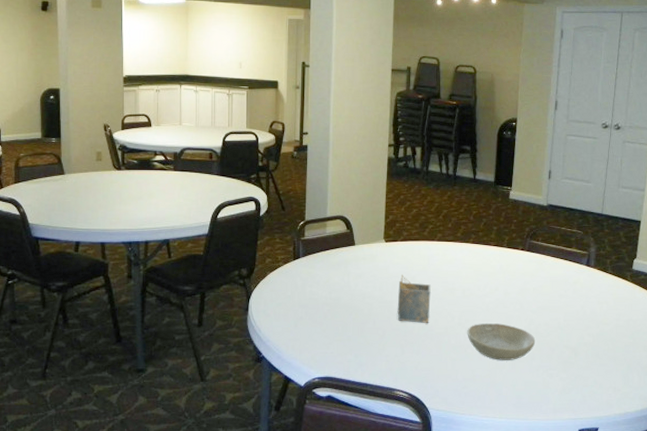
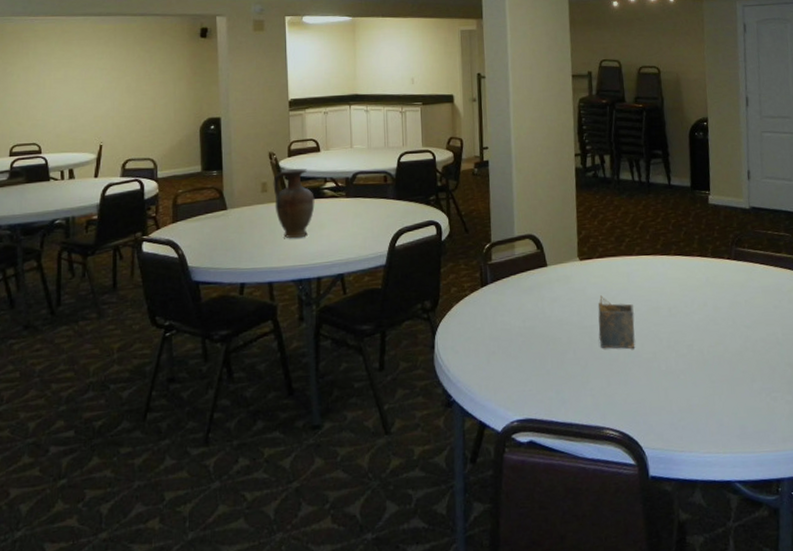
vase: none [107,140,145,205] -> present [273,168,315,239]
bowl: present [467,323,536,360] -> none [677,343,754,386]

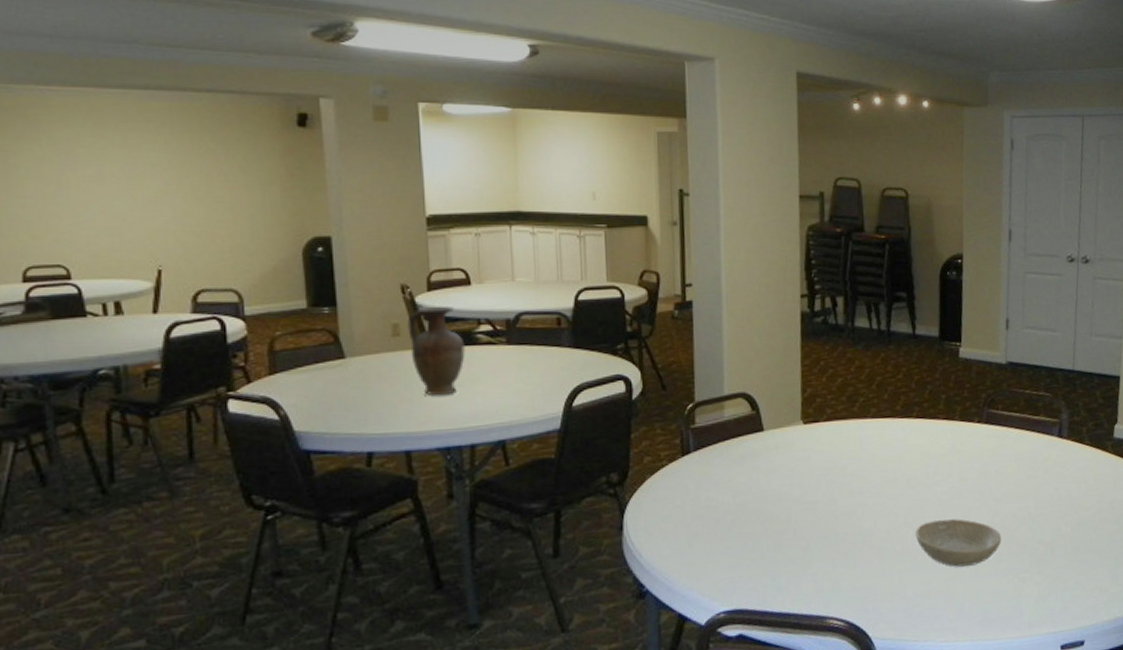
napkin holder: present [597,295,635,349] -> none [823,465,867,527]
bowl: none [677,343,754,386] -> present [915,519,1002,567]

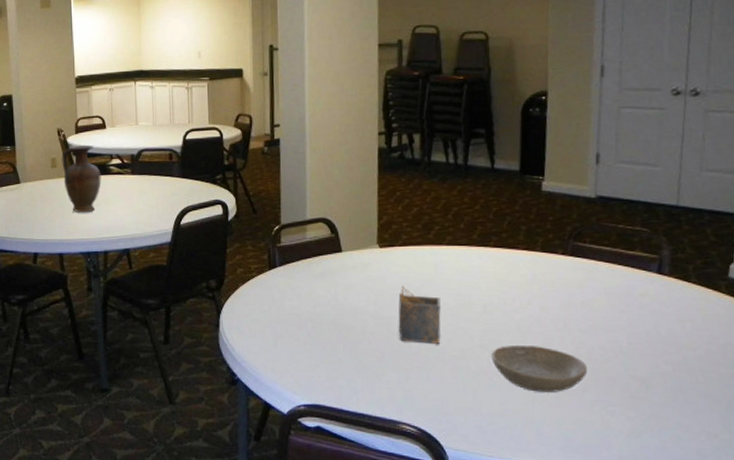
napkin holder: none [823,465,867,527] -> present [398,286,441,344]

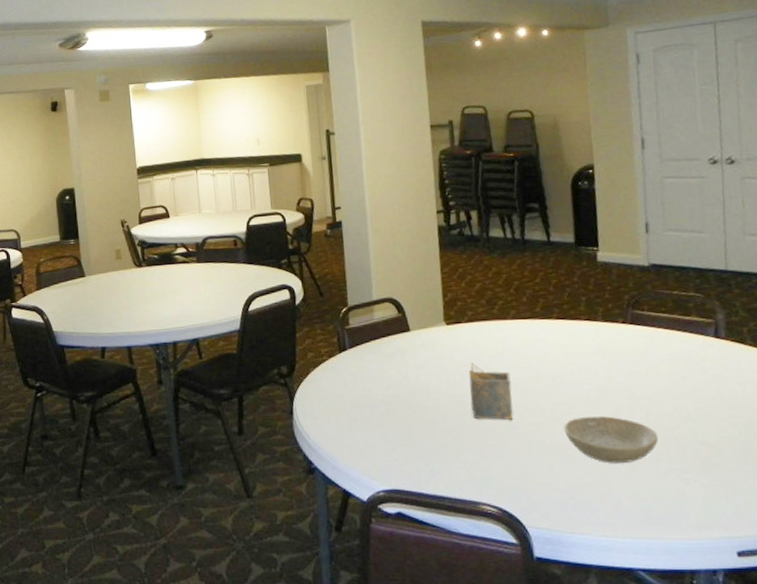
vase: present [62,144,101,213] -> none [126,235,167,304]

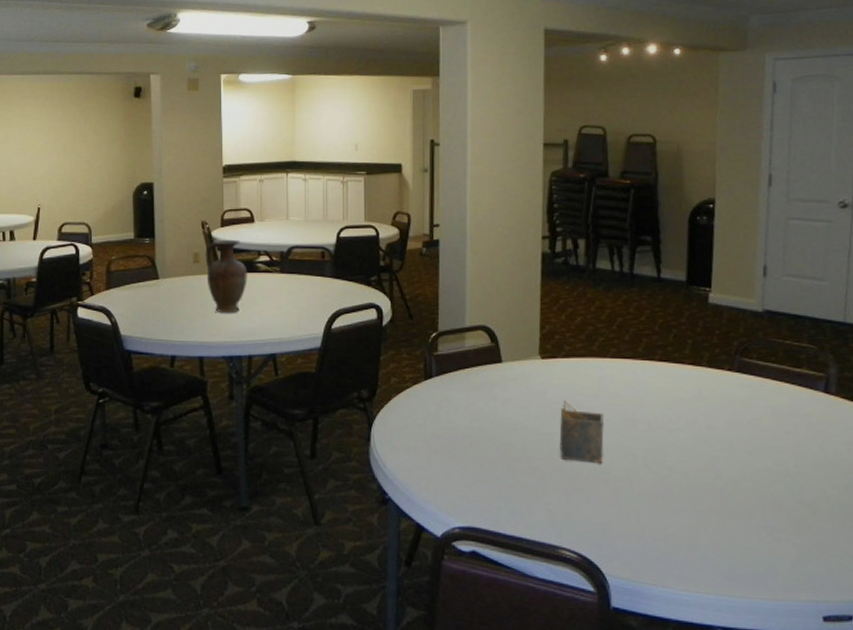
vase: none [126,235,167,304] -> present [205,239,248,313]
bowl: present [564,416,659,463] -> none [655,466,754,517]

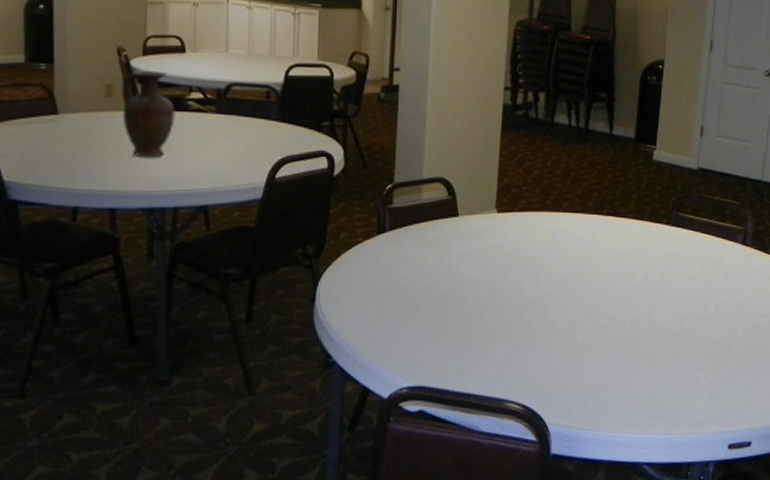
napkin holder: present [559,400,604,463] -> none [510,254,554,316]

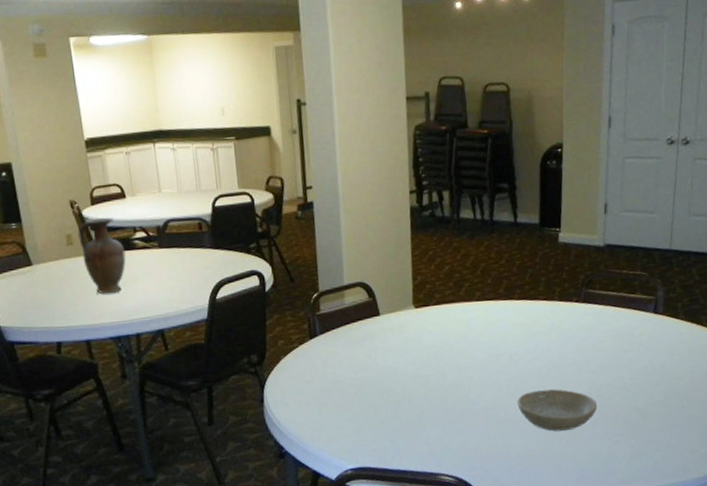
bowl: none [597,315,680,362] -> present [517,389,598,431]

